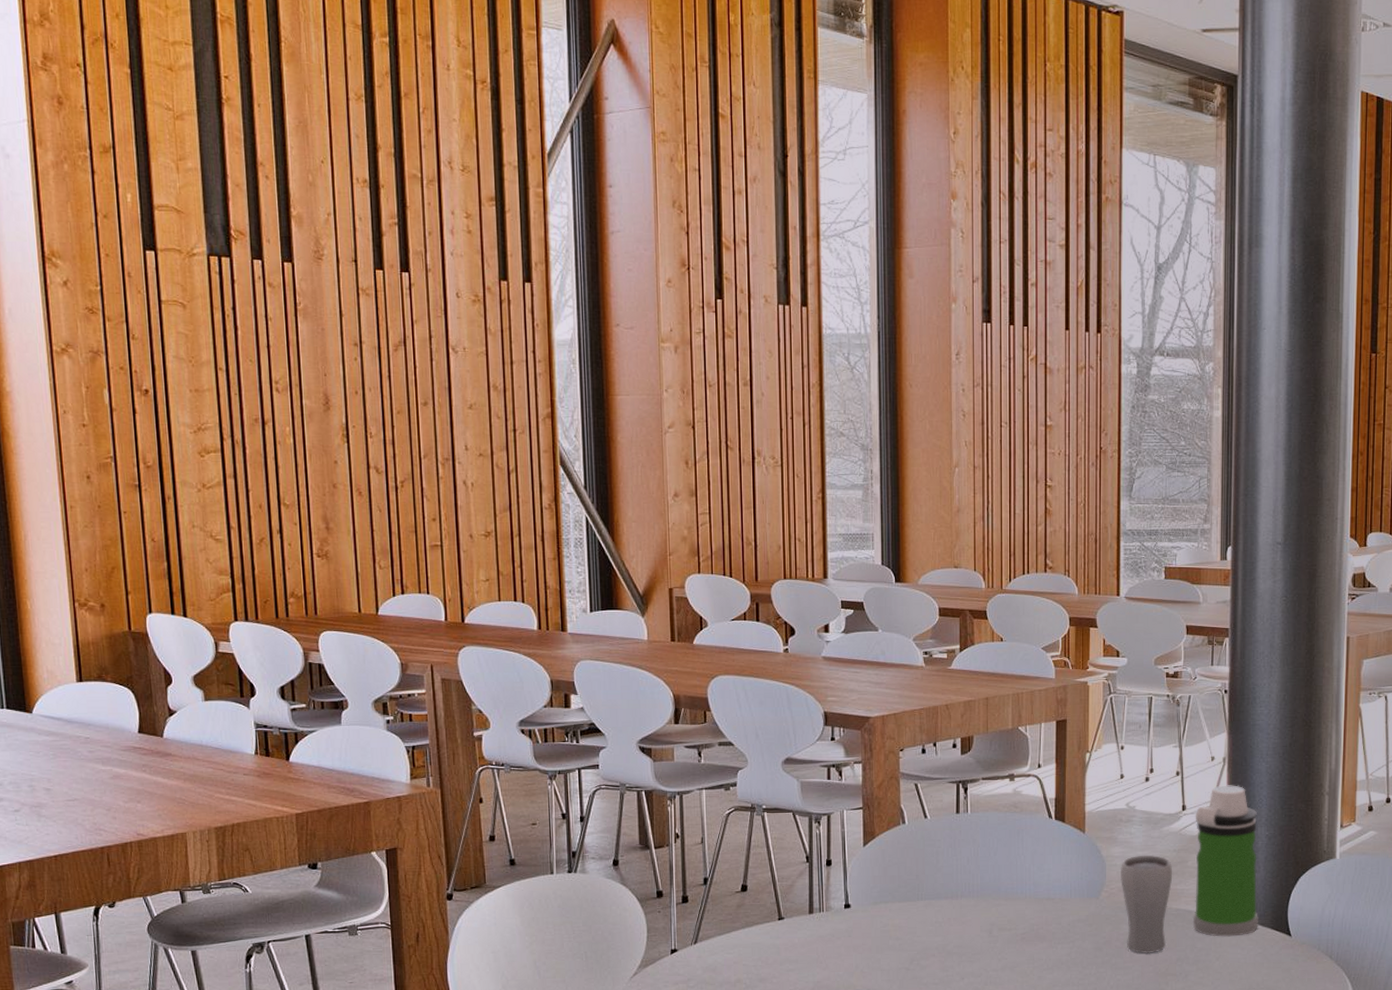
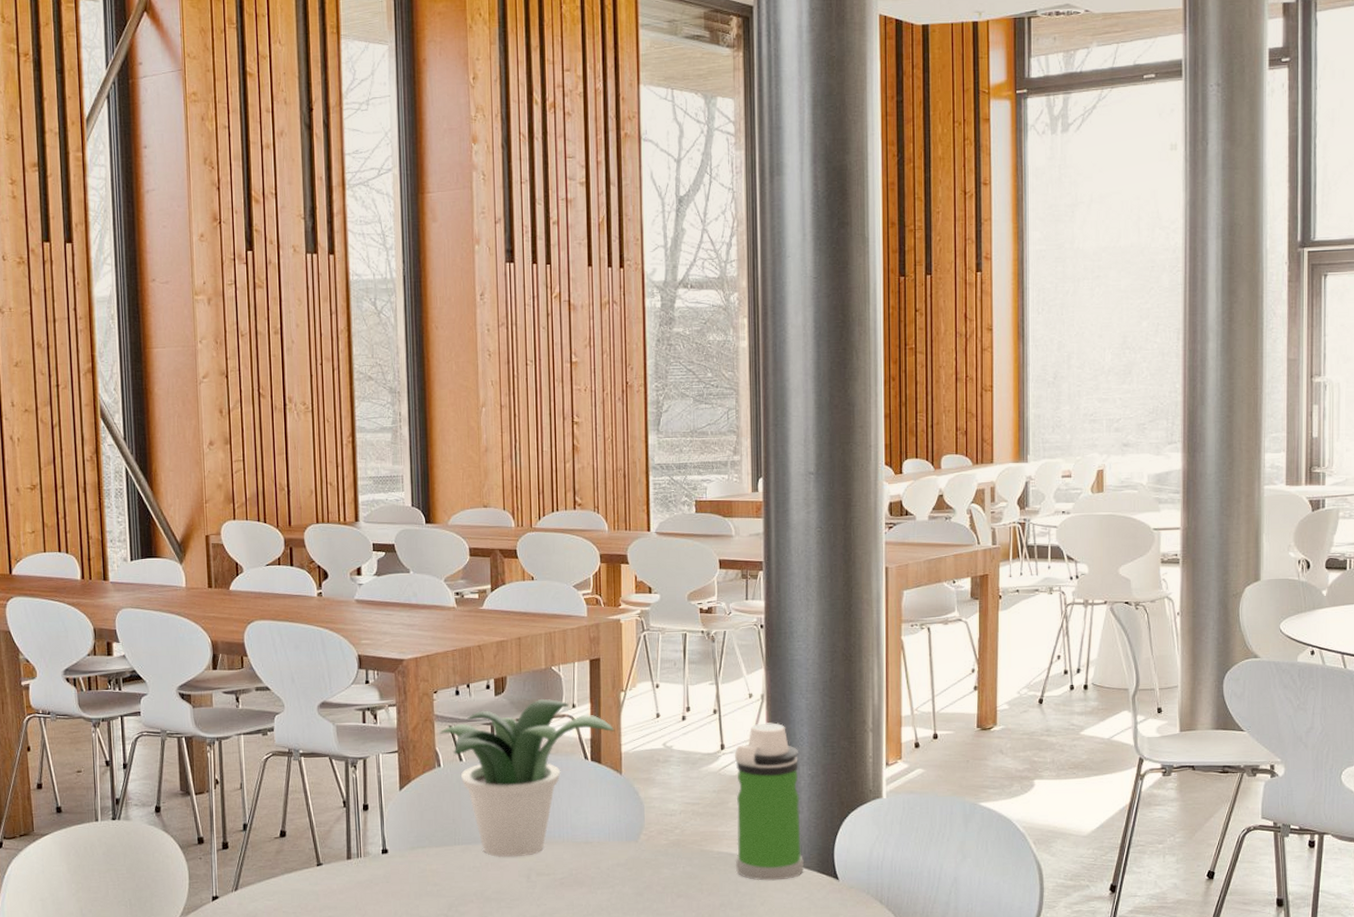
potted plant: none [906,758,1079,913] -> present [440,698,615,858]
drinking glass: present [1121,854,1173,954] -> none [659,796,713,900]

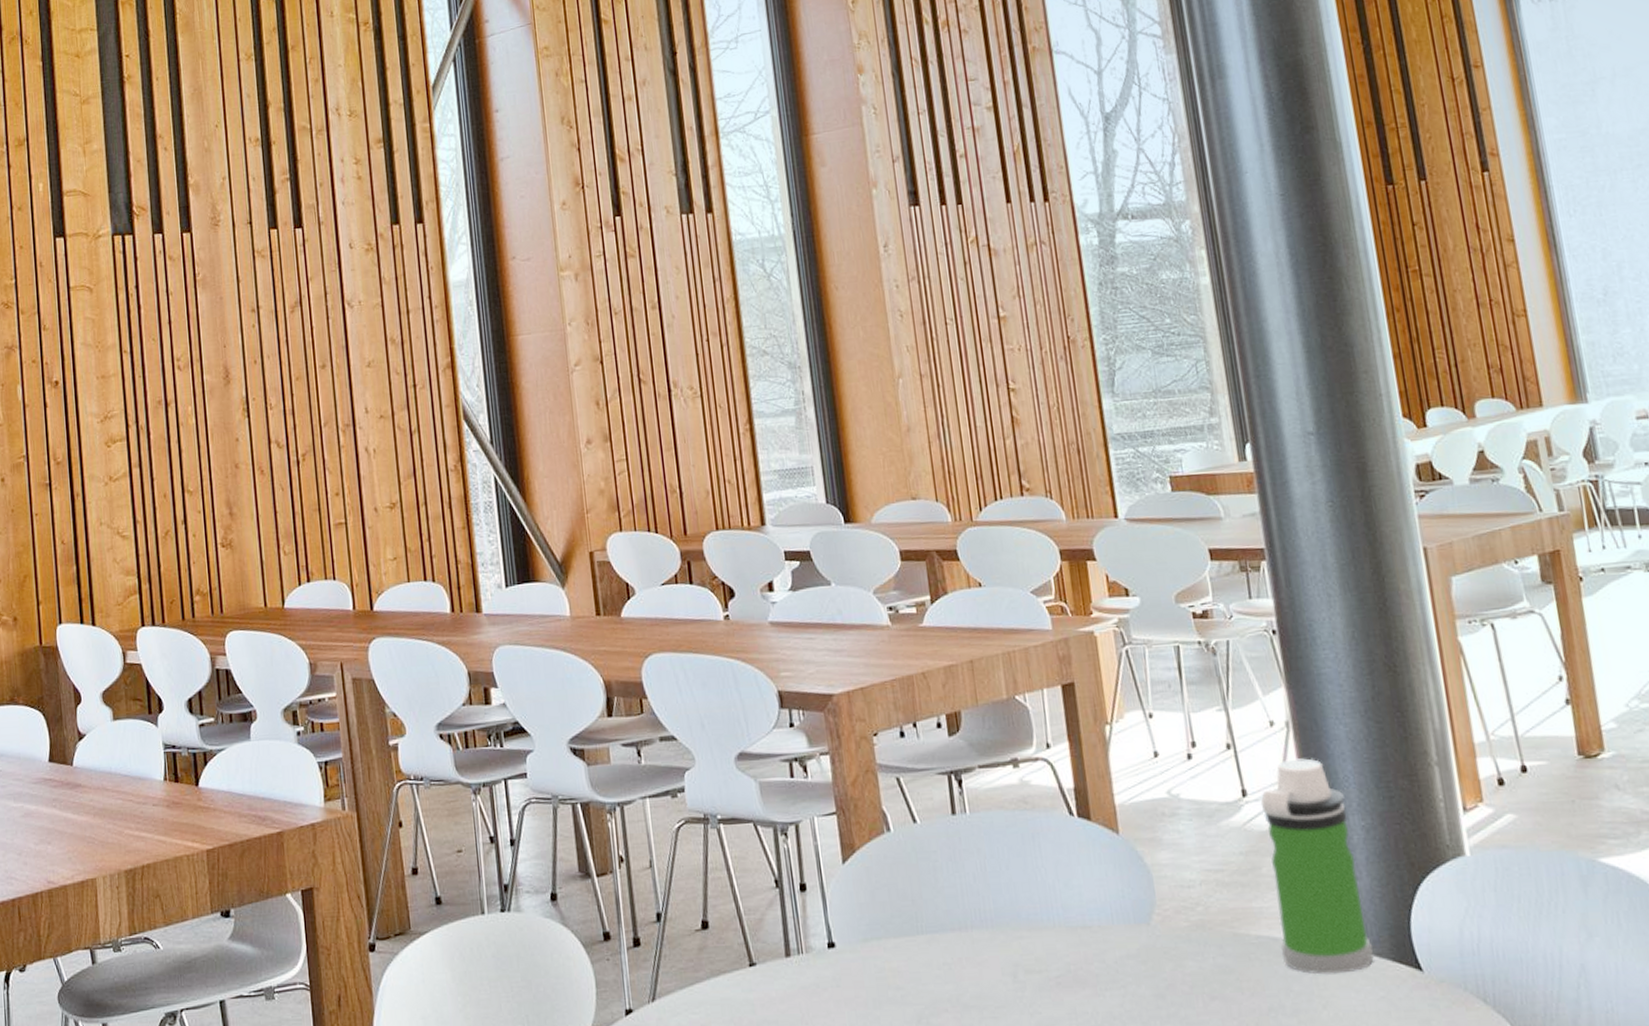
potted plant: present [440,698,615,858] -> none [886,737,1104,950]

